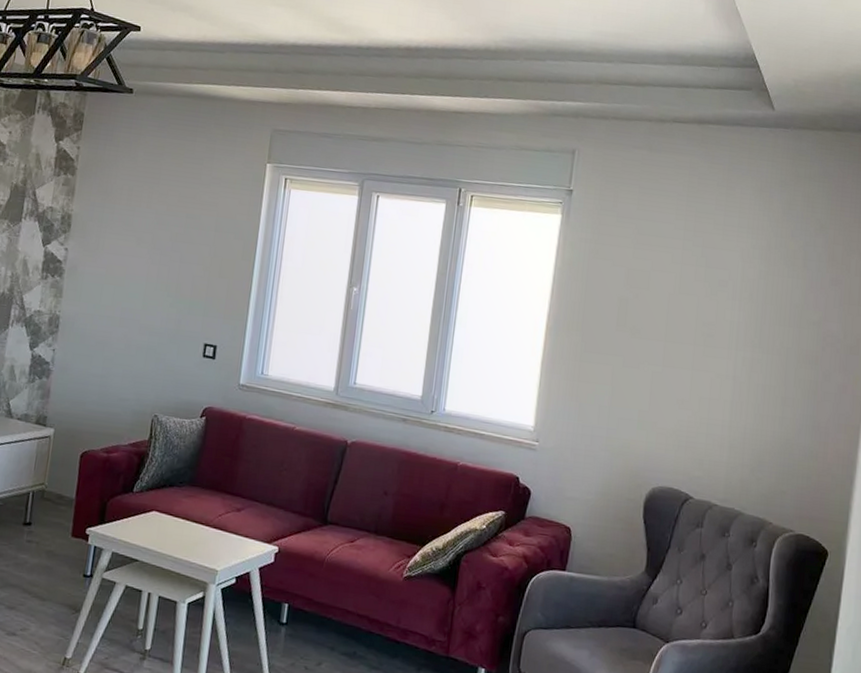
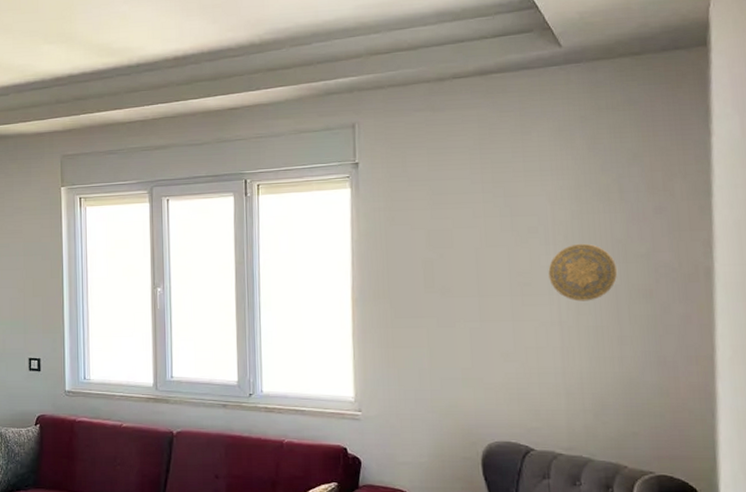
decorative plate: none [730,303,792,360] -> present [548,243,618,302]

